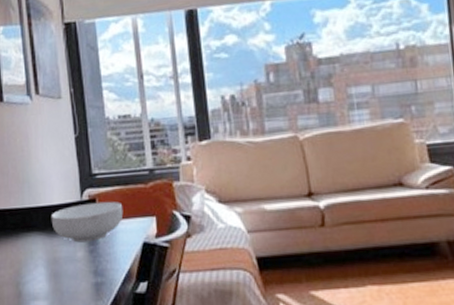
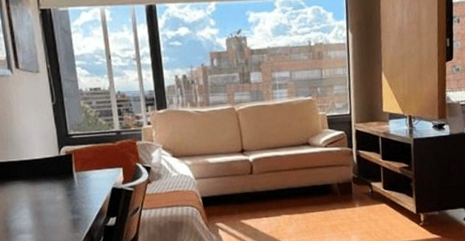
cereal bowl: present [51,201,123,243] -> none [33,156,96,189]

